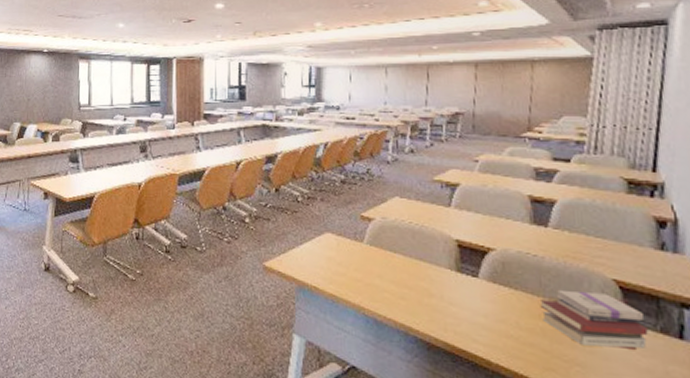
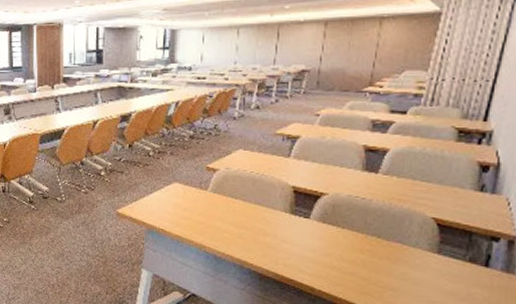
books: present [539,289,649,349] -> none [363,227,458,276]

